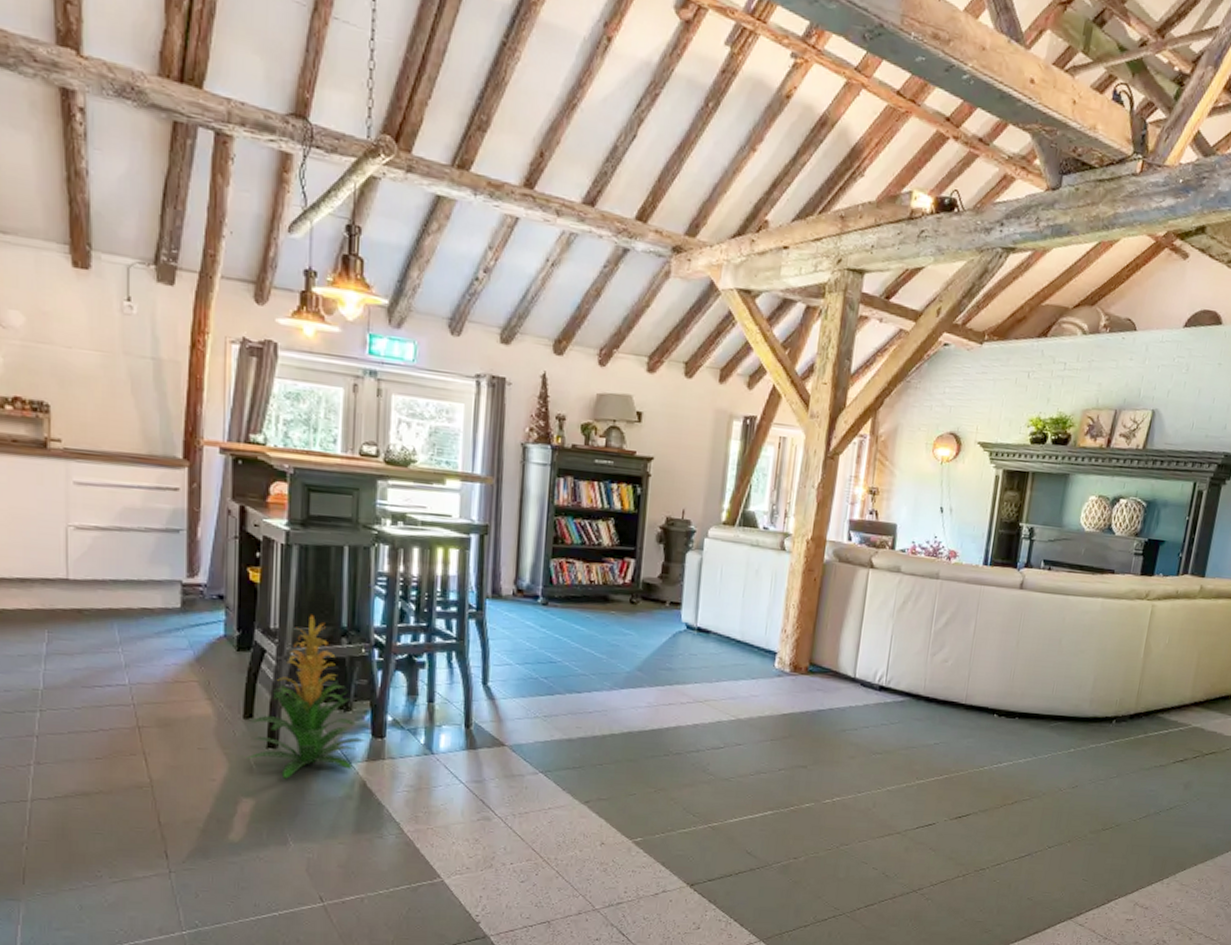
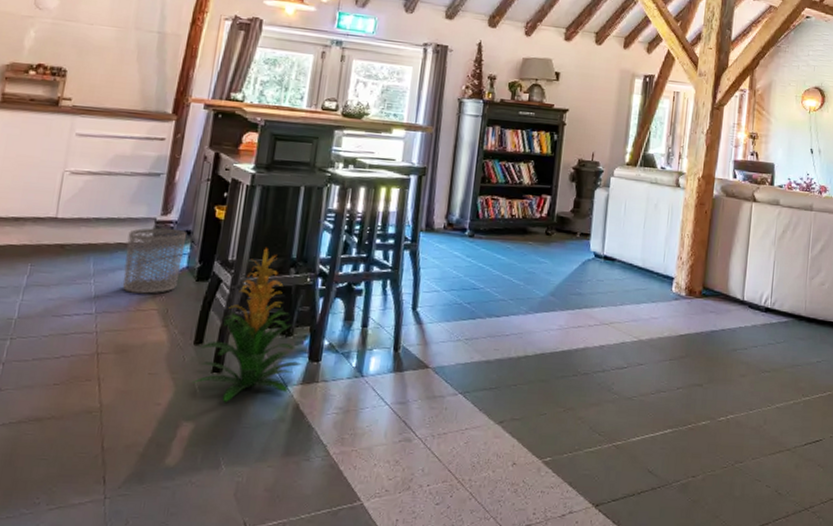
waste bin: none [153,591,220,665] -> present [123,228,188,294]

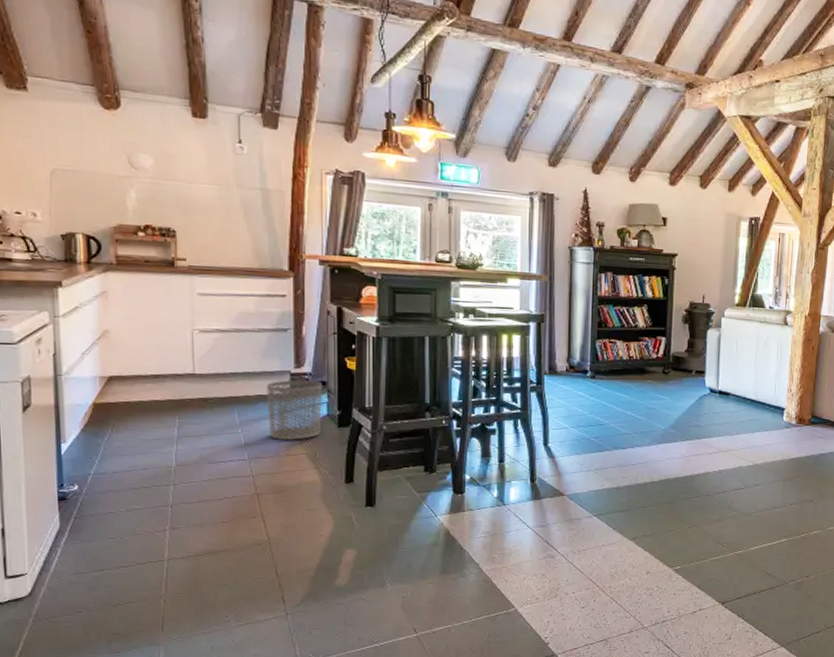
indoor plant: present [192,247,302,402] -> none [349,394,448,531]

